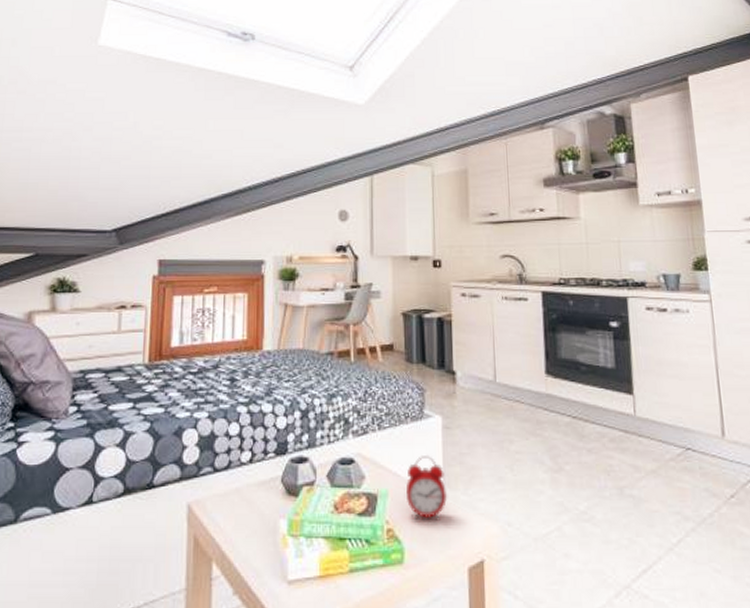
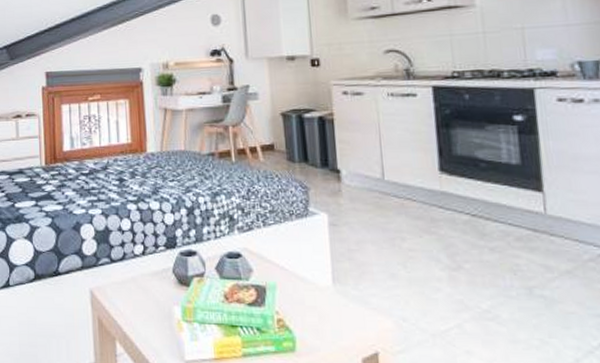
alarm clock: present [406,456,448,521] -> none [294,251,338,313]

